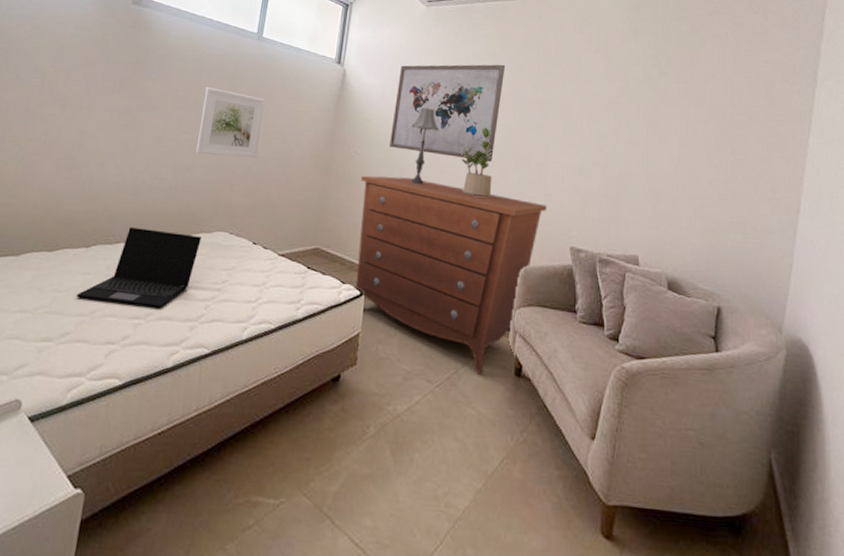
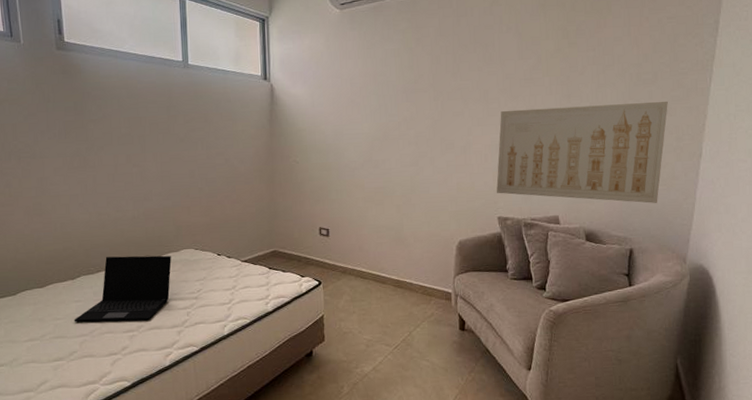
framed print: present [196,87,266,158] -> none [145,120,205,183]
dresser: present [355,175,548,373] -> none [303,177,475,333]
wall art: present [389,64,505,162] -> none [324,57,423,153]
table lamp: present [410,107,440,186] -> none [341,110,369,183]
potted plant: present [461,127,494,197] -> none [391,120,423,185]
wall art: none [571,131,763,258] -> present [496,102,668,203]

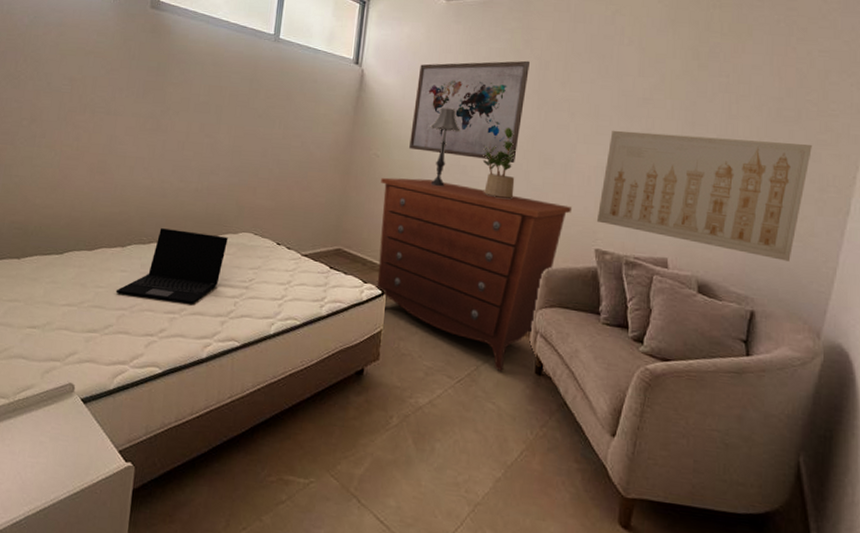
dresser: none [303,177,475,333] -> present [377,177,573,371]
wall art: none [324,57,423,153] -> present [409,60,530,163]
table lamp: none [341,110,369,183] -> present [430,108,461,187]
potted plant: none [391,120,423,185] -> present [482,127,517,199]

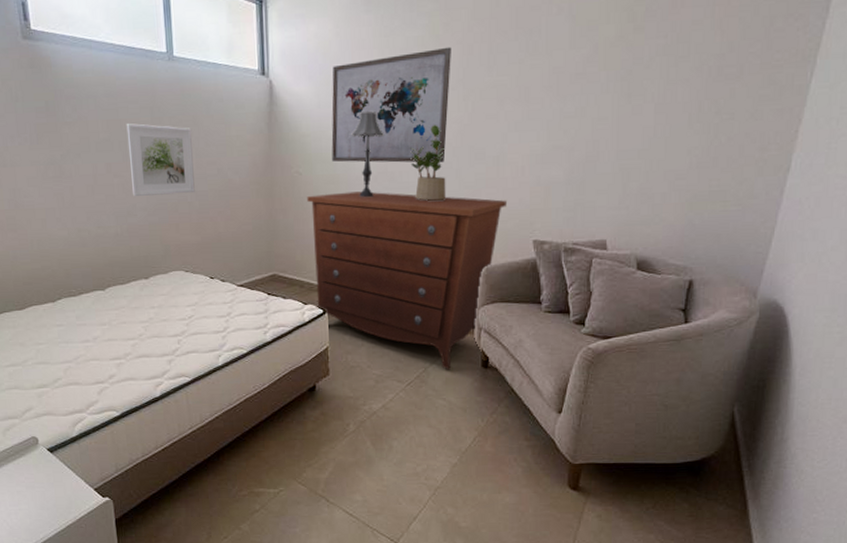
laptop: present [115,228,228,304] -> none [56,277,160,348]
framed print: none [219,91,285,161] -> present [126,123,195,196]
wall art: present [597,130,812,261] -> none [534,102,754,227]

